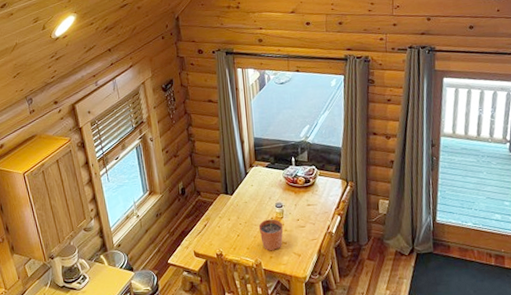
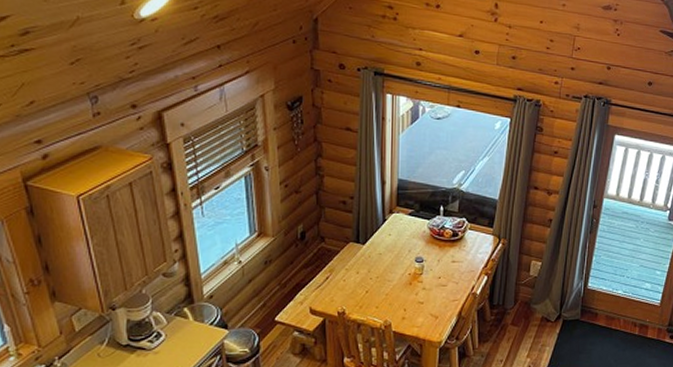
plant pot: present [258,217,284,251] -> none [392,272,421,312]

